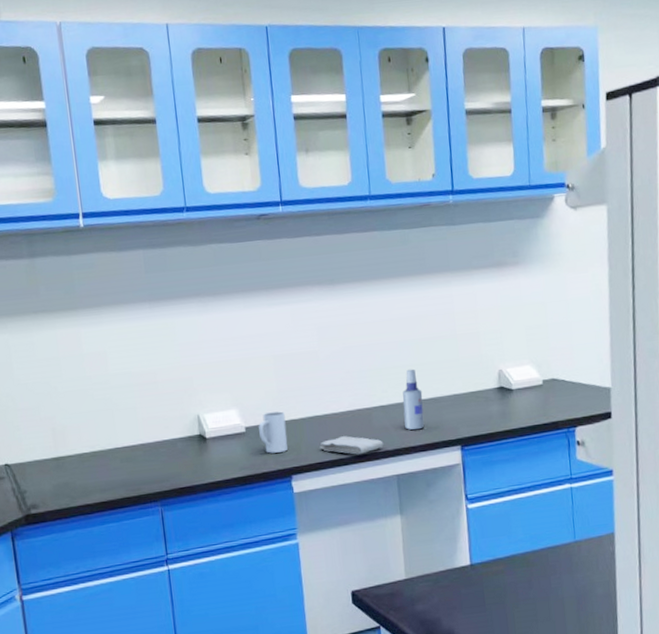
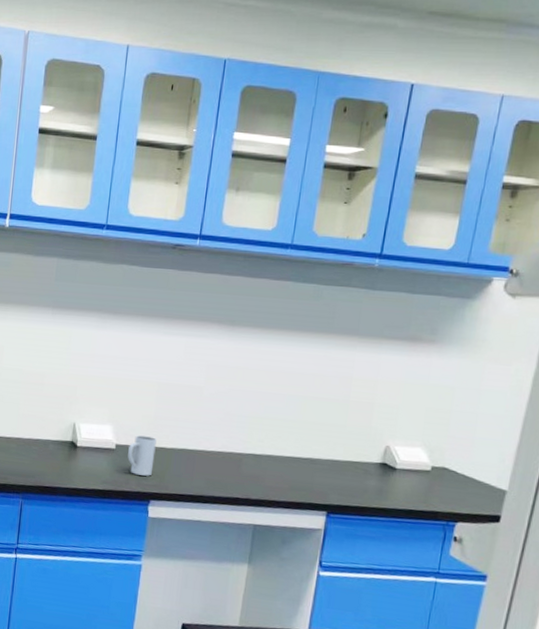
washcloth: present [319,436,384,455] -> none [183,474,248,496]
spray bottle: present [402,369,425,430] -> none [273,424,300,486]

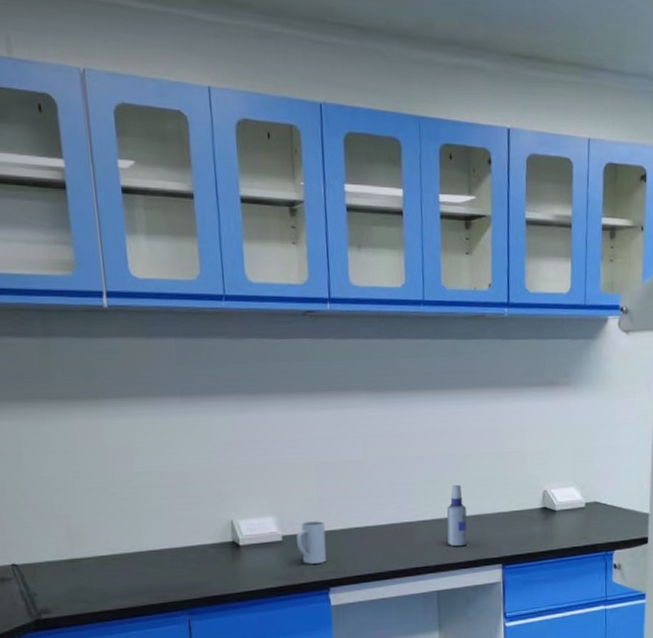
spray bottle: none [273,424,300,486] -> present [446,484,468,547]

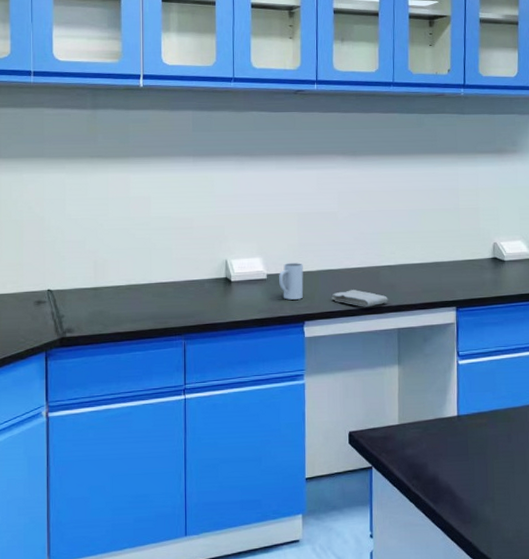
washcloth: none [360,549,425,569] -> present [331,290,388,307]
spray bottle: present [446,484,468,547] -> none [408,235,426,290]

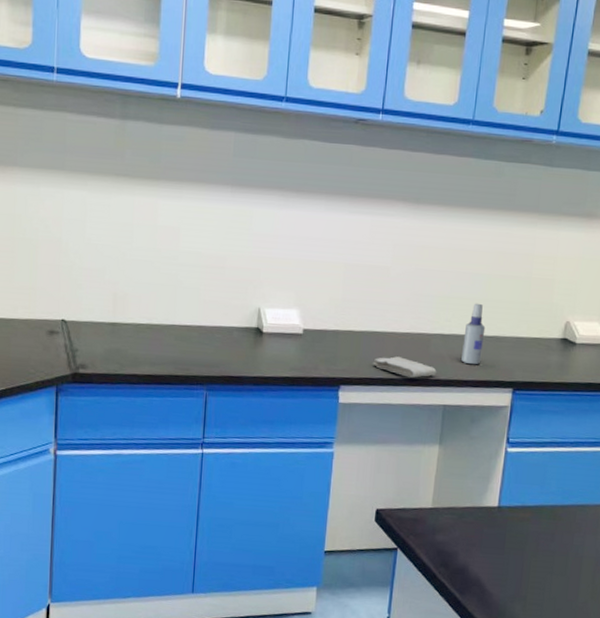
mug: present [279,263,304,300] -> none [316,319,345,361]
spray bottle: none [408,235,426,290] -> present [461,303,486,365]

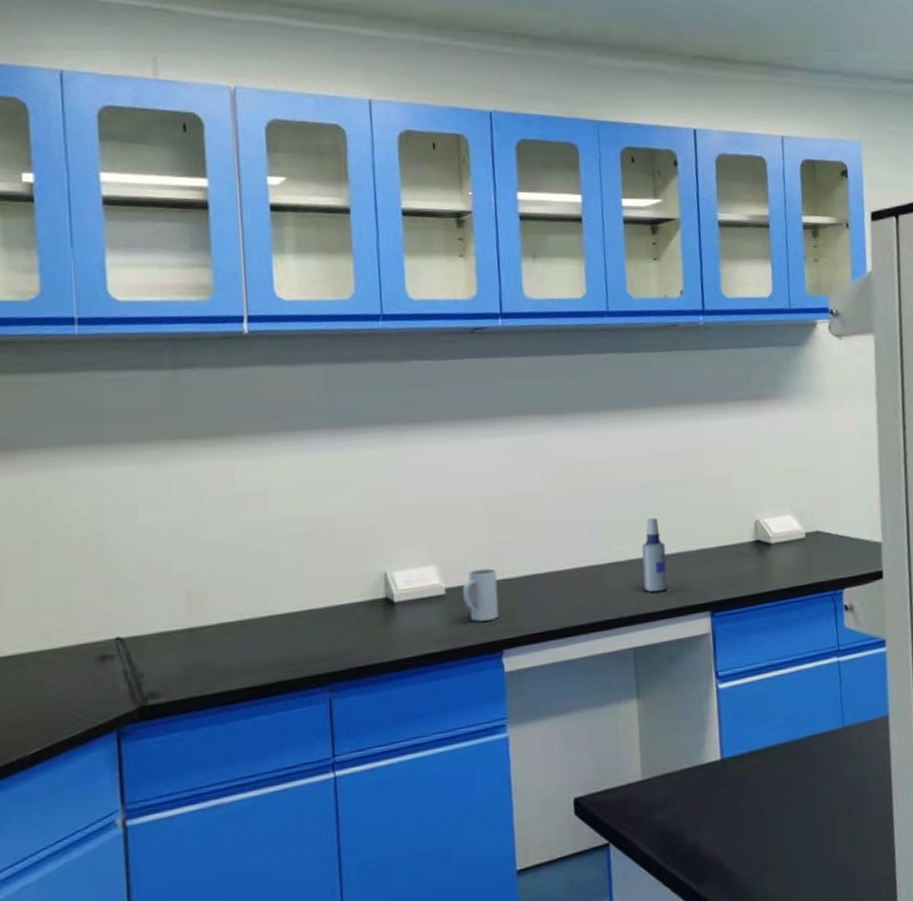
mug: none [316,319,345,361] -> present [463,568,499,622]
washcloth: present [373,356,437,378] -> none [539,599,618,623]

